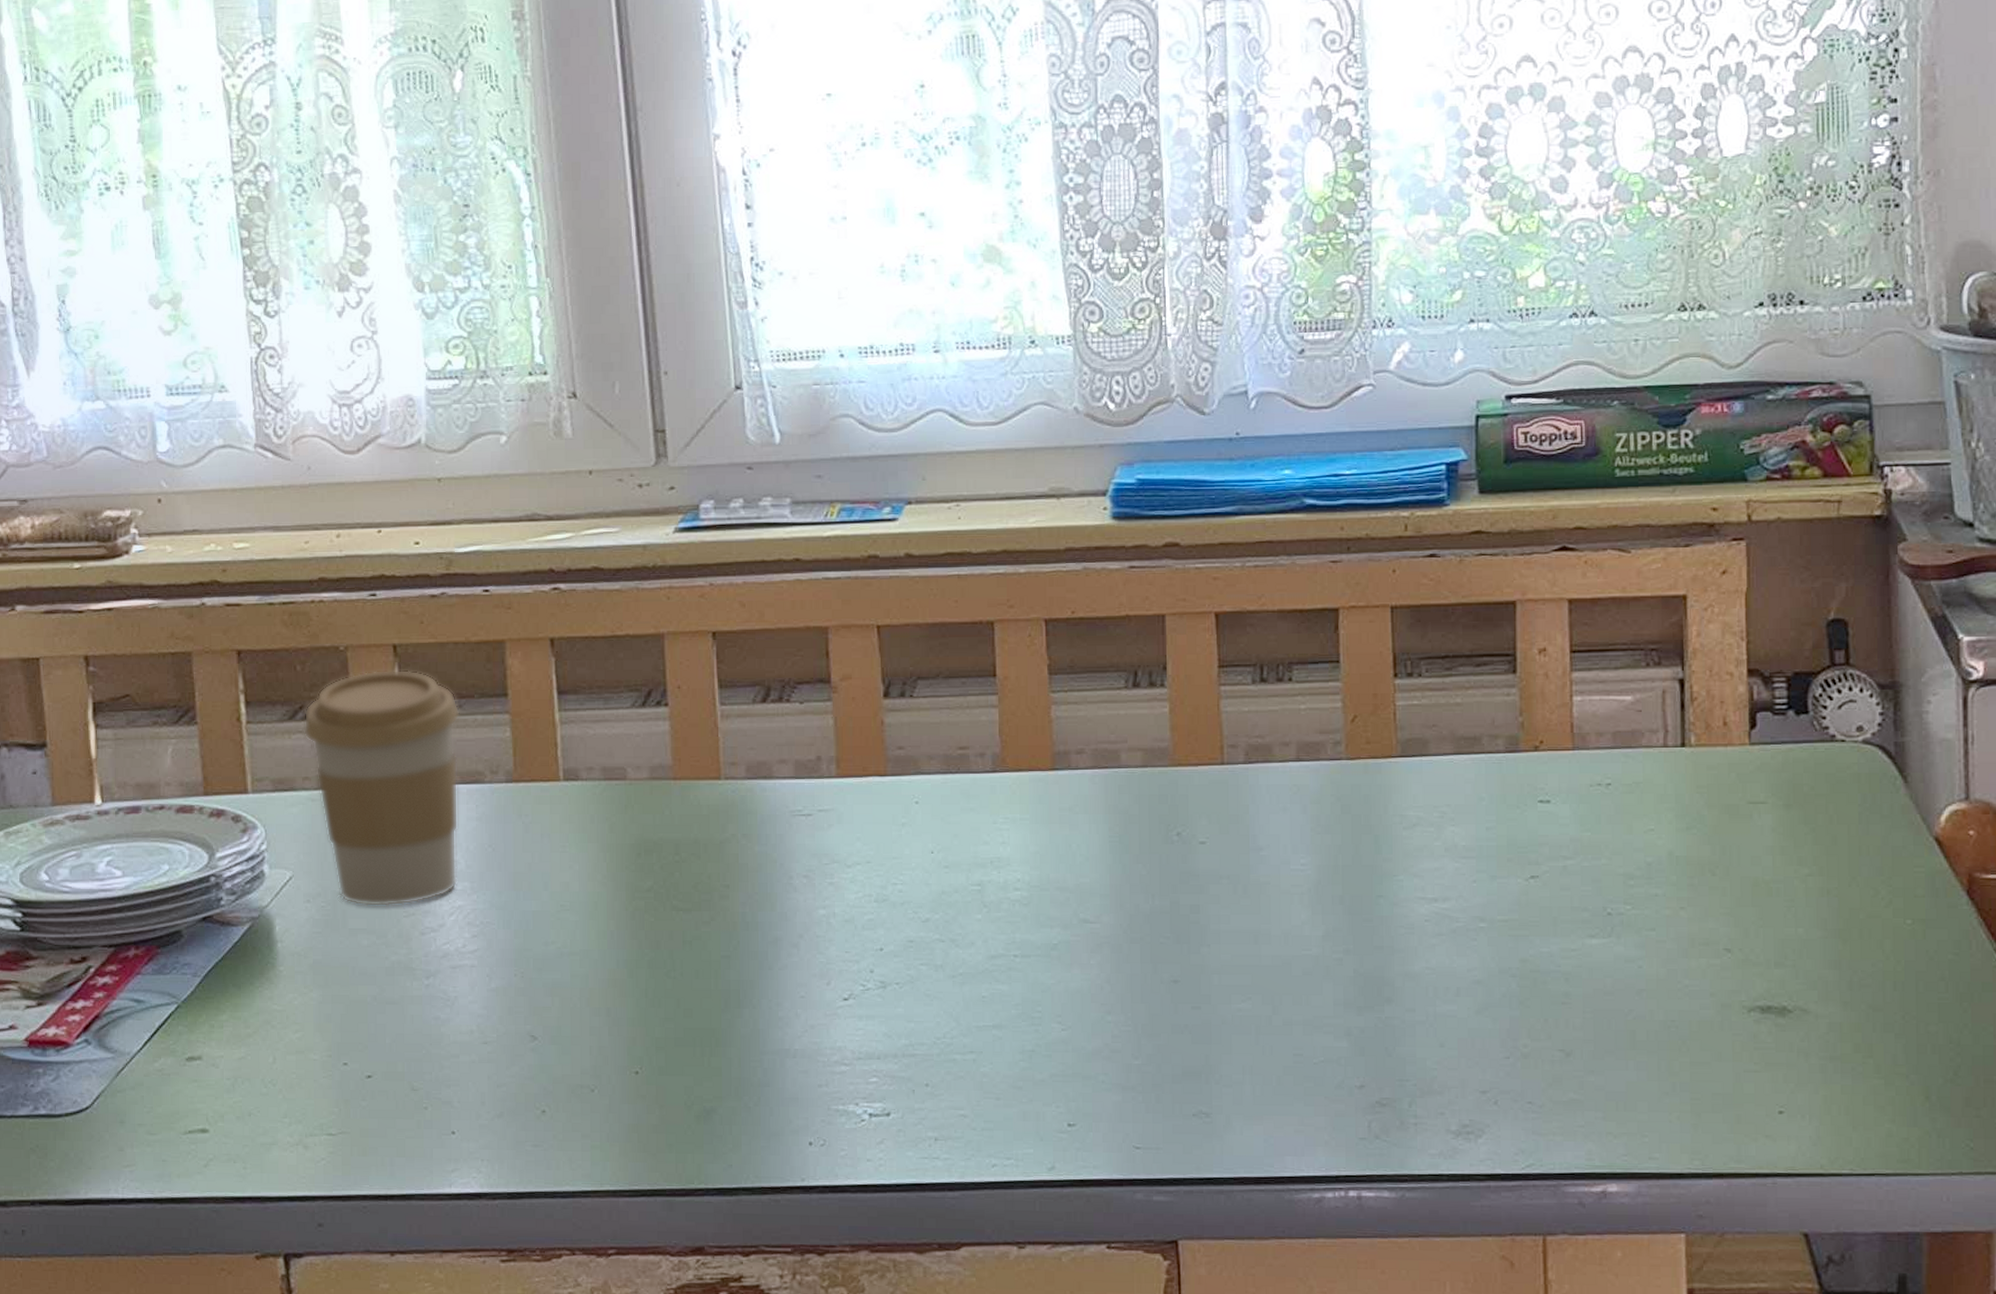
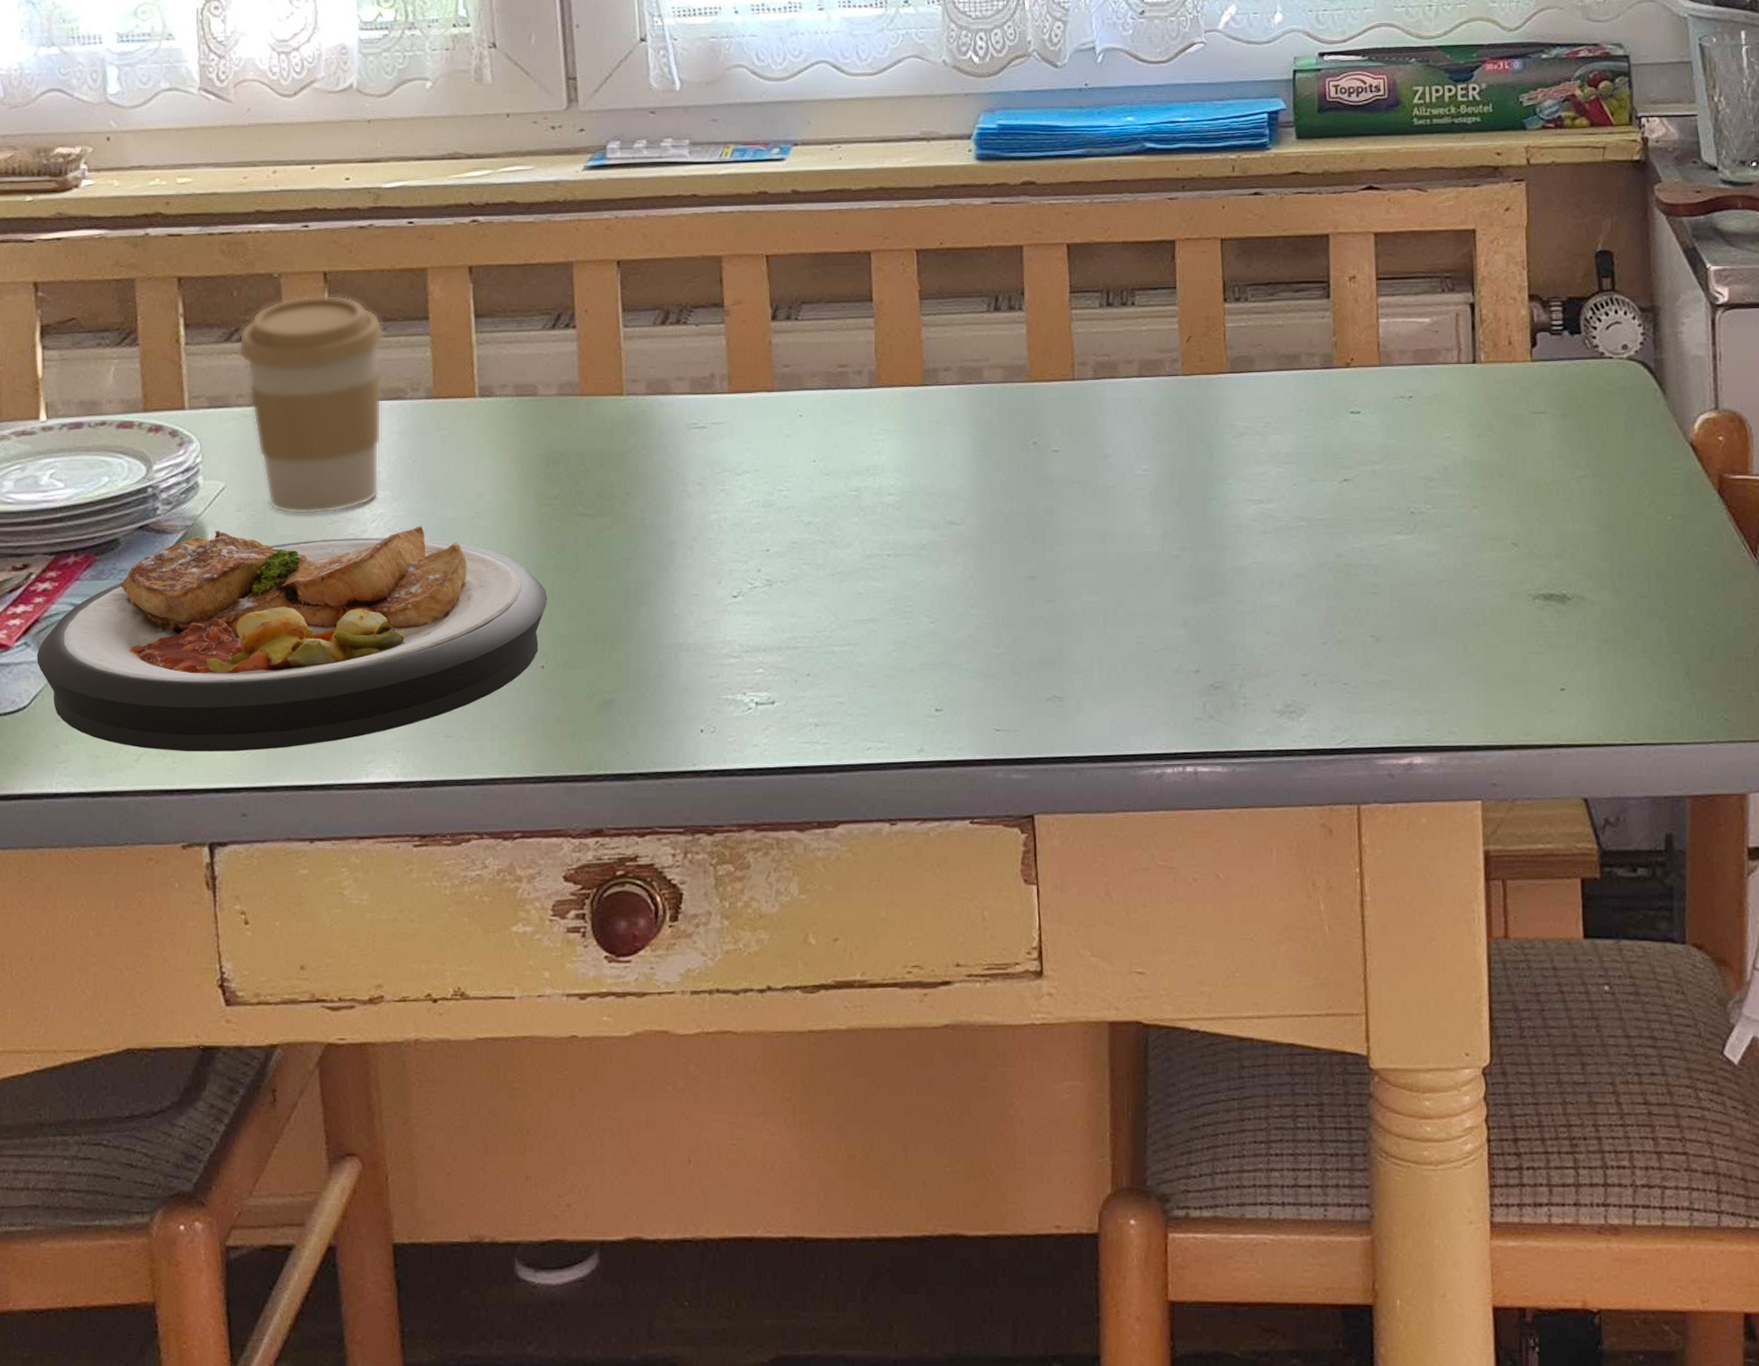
plate: none [98,920,641,1158] -> present [37,526,547,752]

